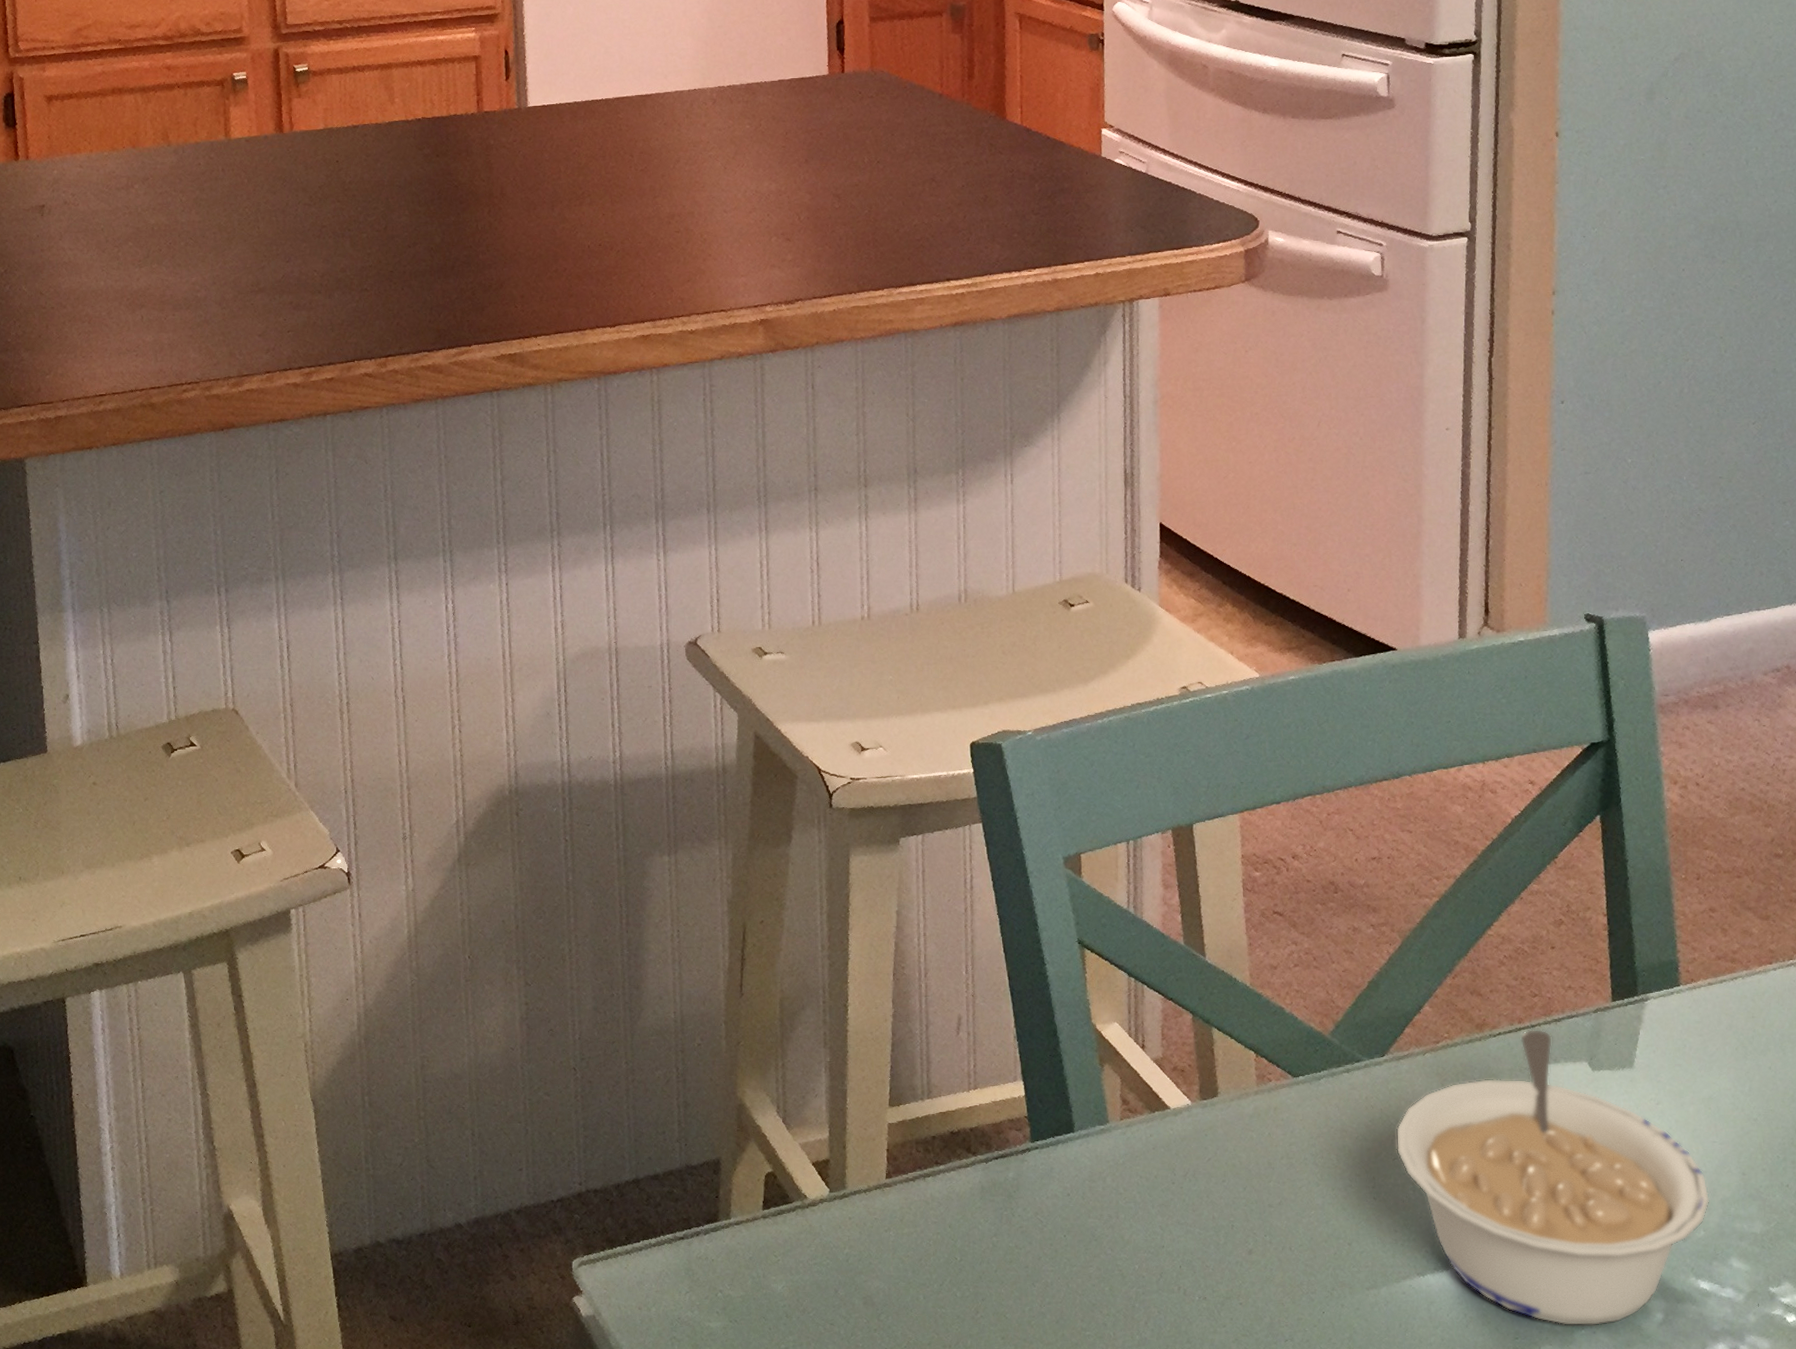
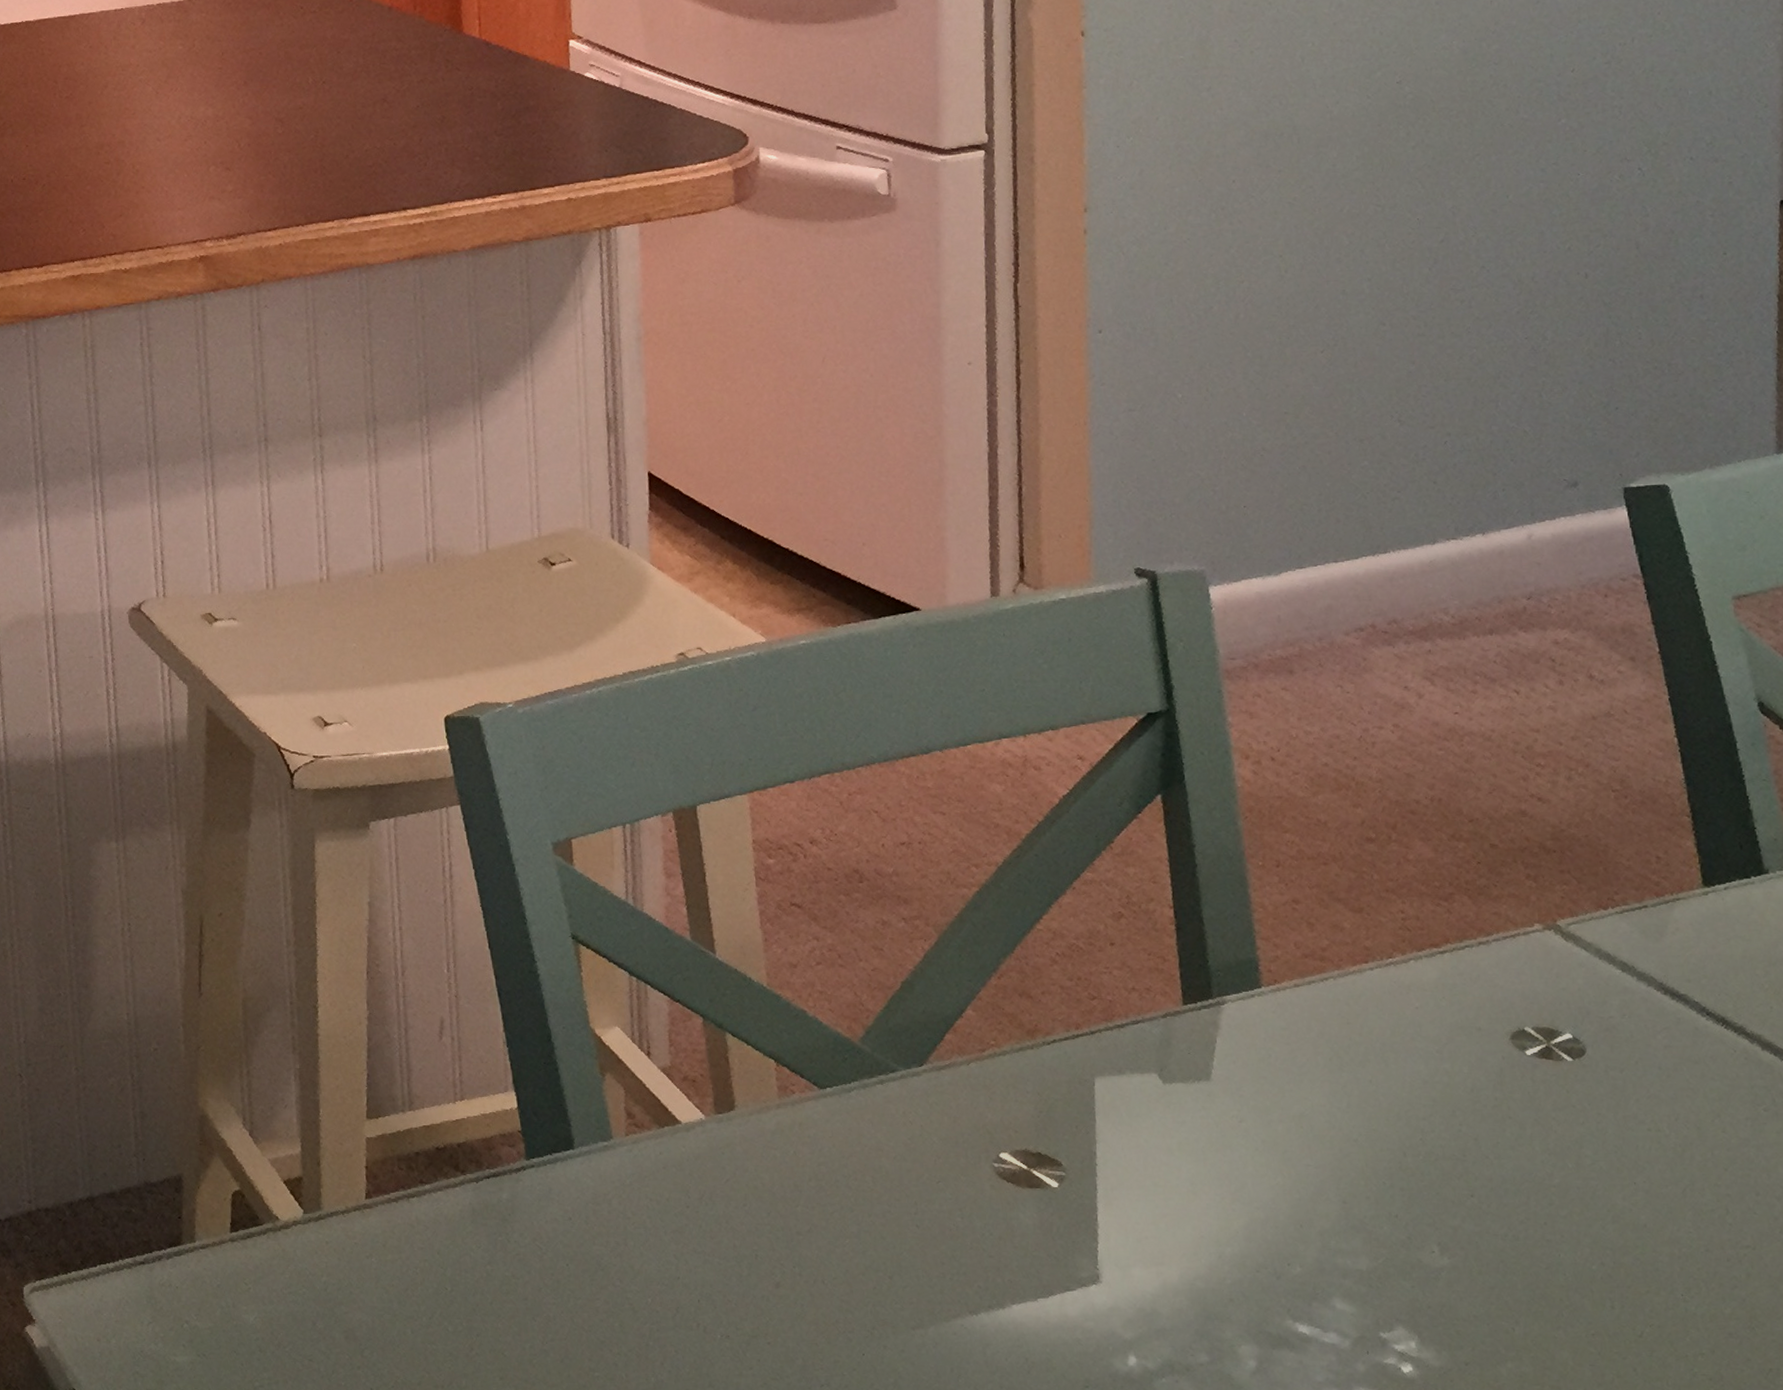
legume: present [1395,1029,1710,1326] -> none [938,1035,1307,1374]

